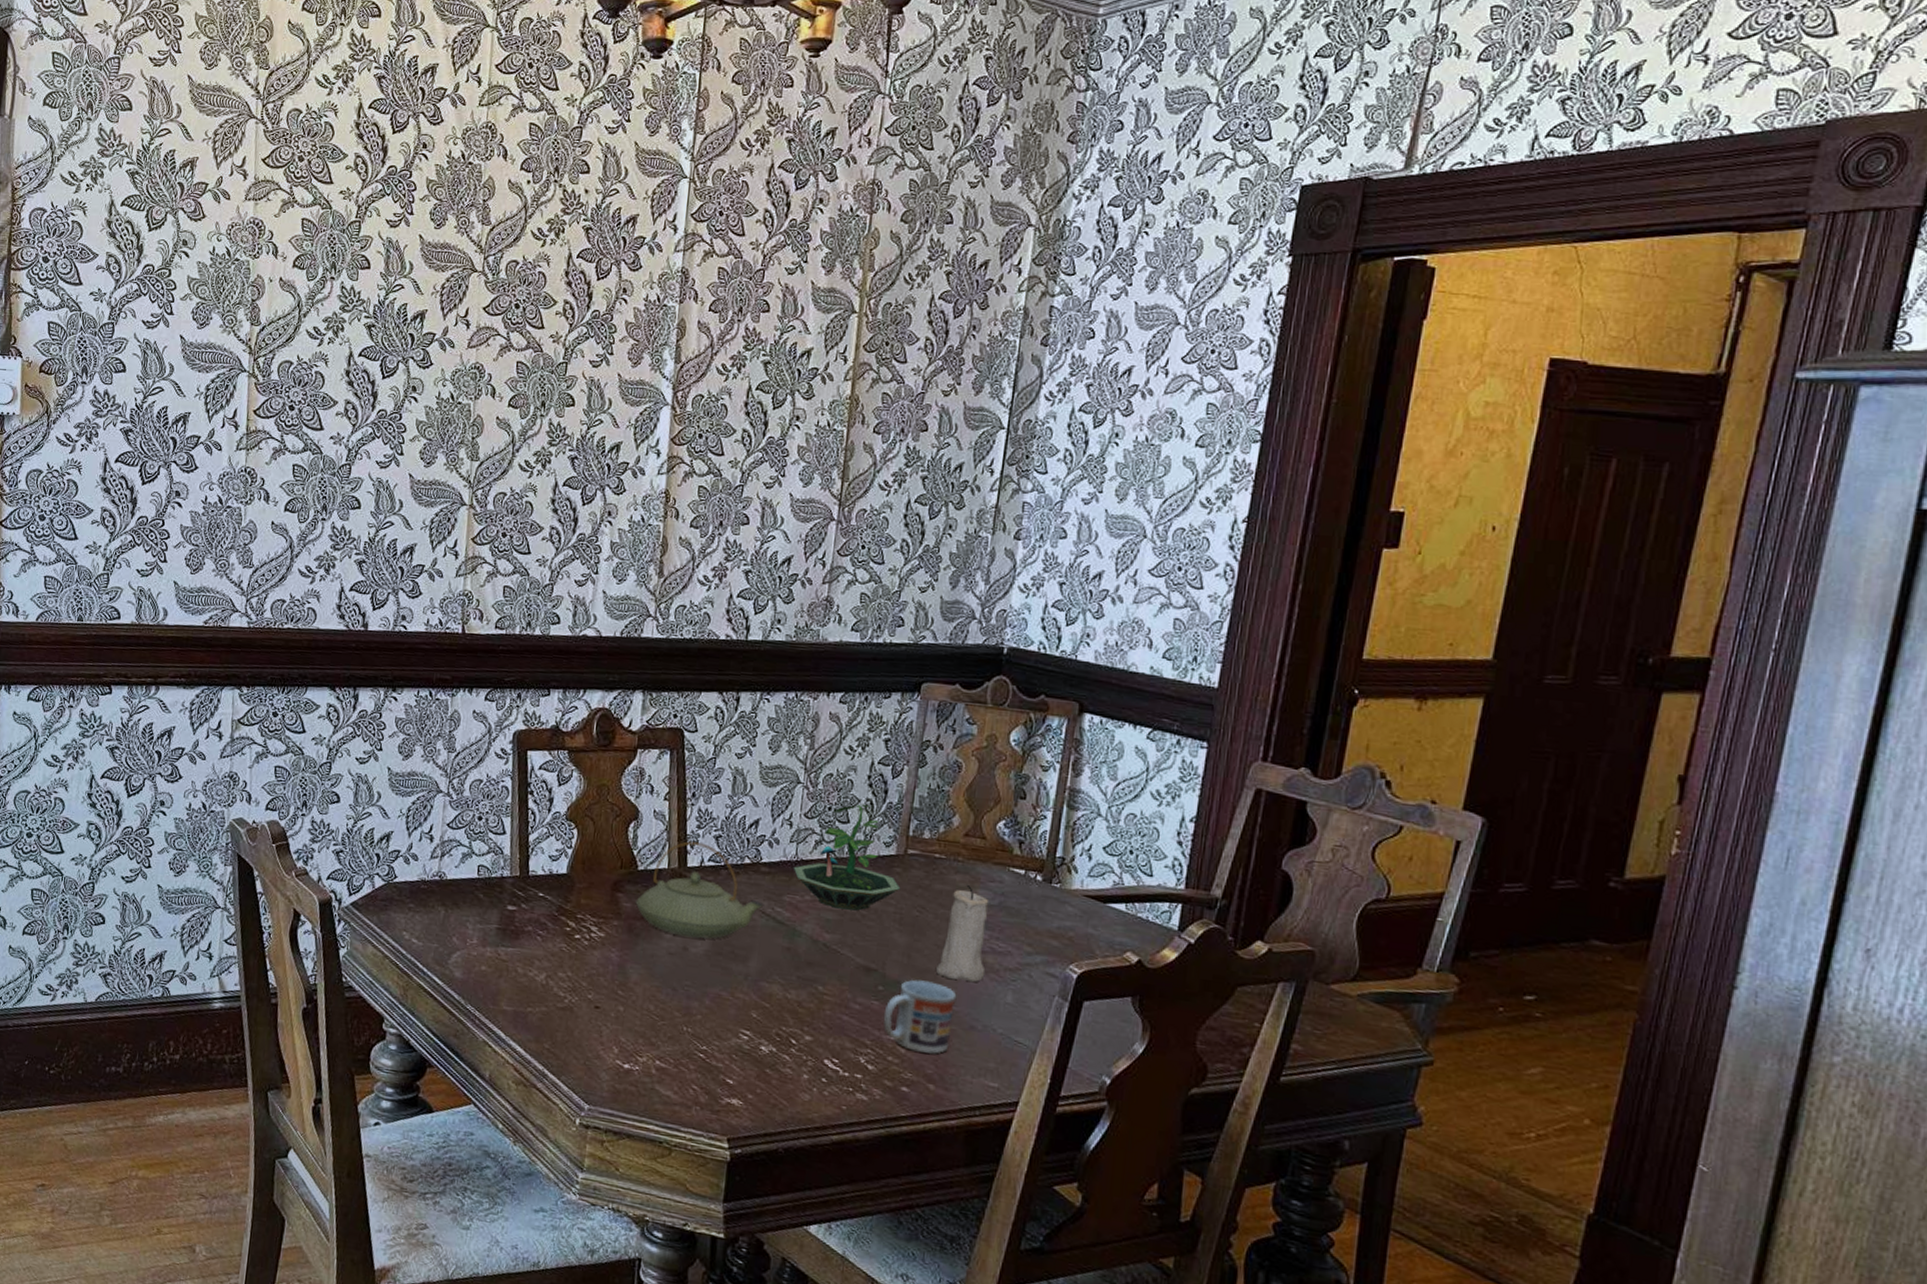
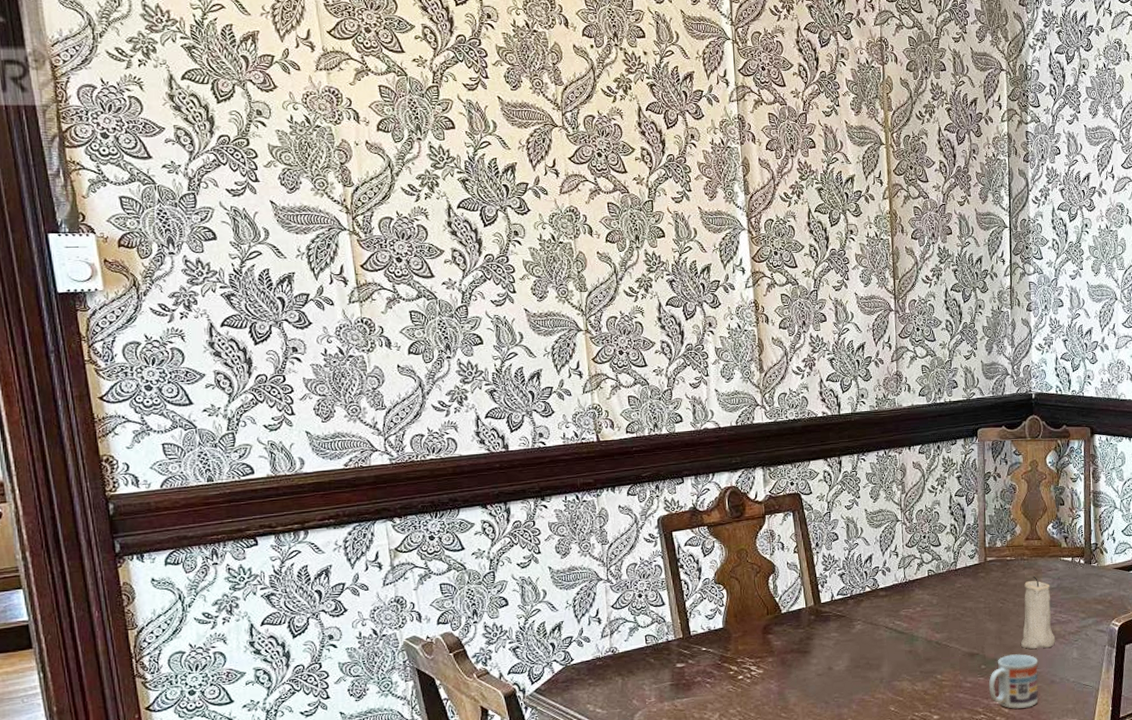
teapot: present [635,841,764,939] -> none [784,582,886,659]
terrarium: present [793,803,901,911] -> none [904,529,986,613]

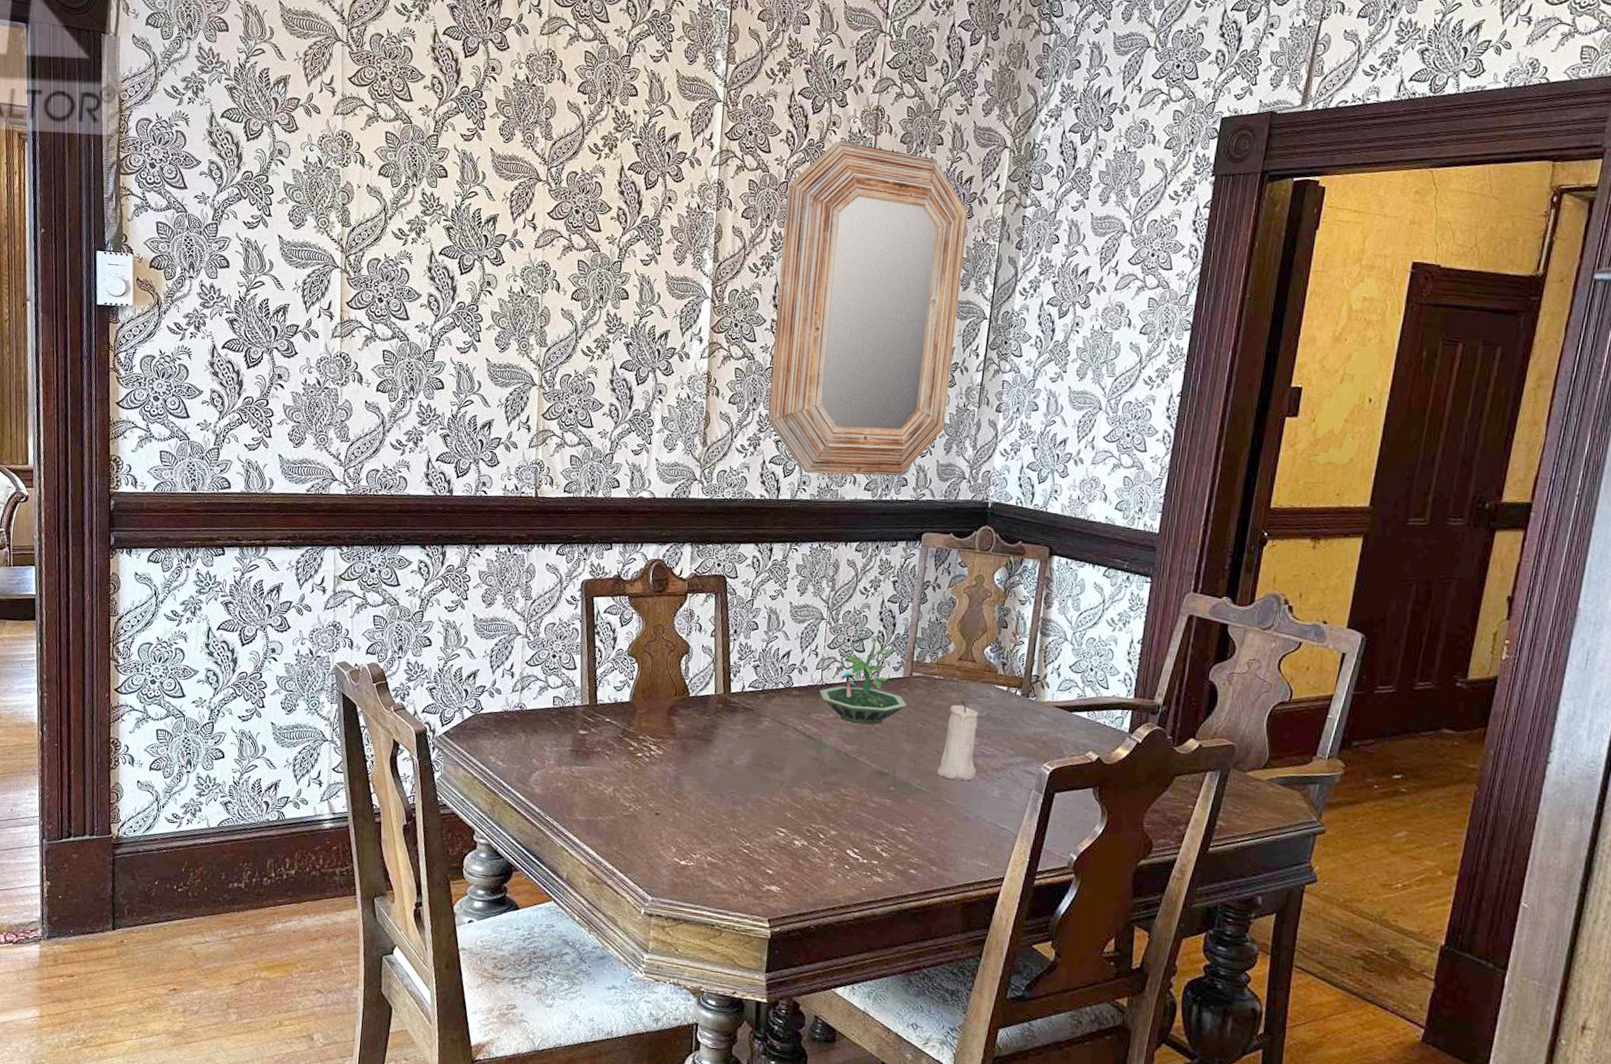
home mirror: none [807,72,984,387] -> present [767,141,968,476]
terrarium: none [904,529,986,613] -> present [819,635,907,725]
cup: present [988,654,1039,709] -> none [894,780,954,842]

